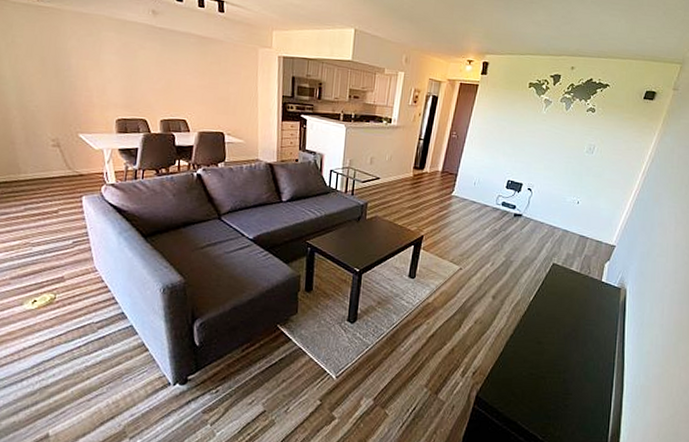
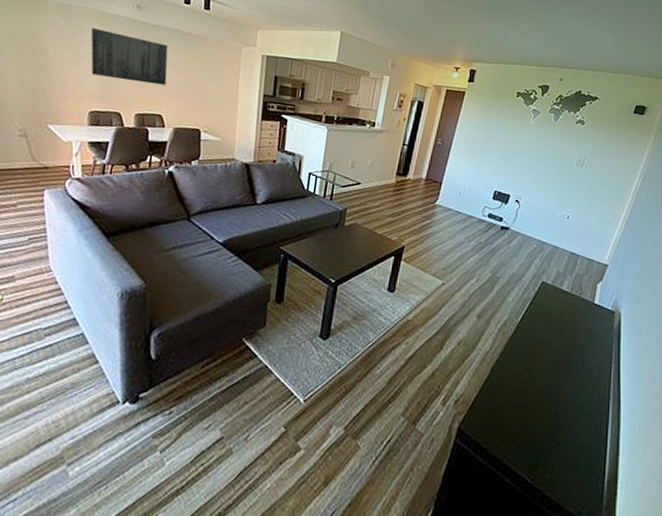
wall art: none [109,35,188,91] -> present [90,27,169,86]

